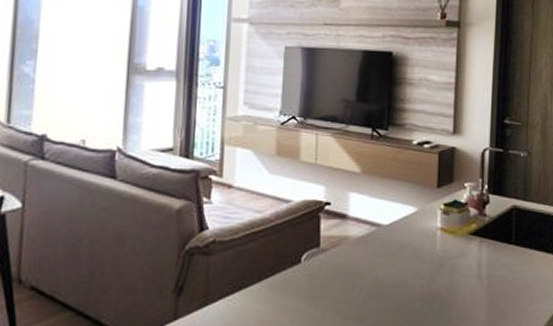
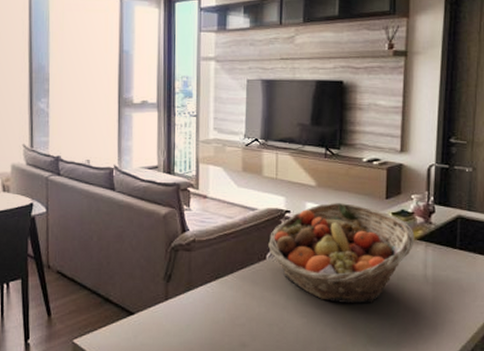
fruit basket: none [304,191,468,314] -> present [268,202,415,304]

